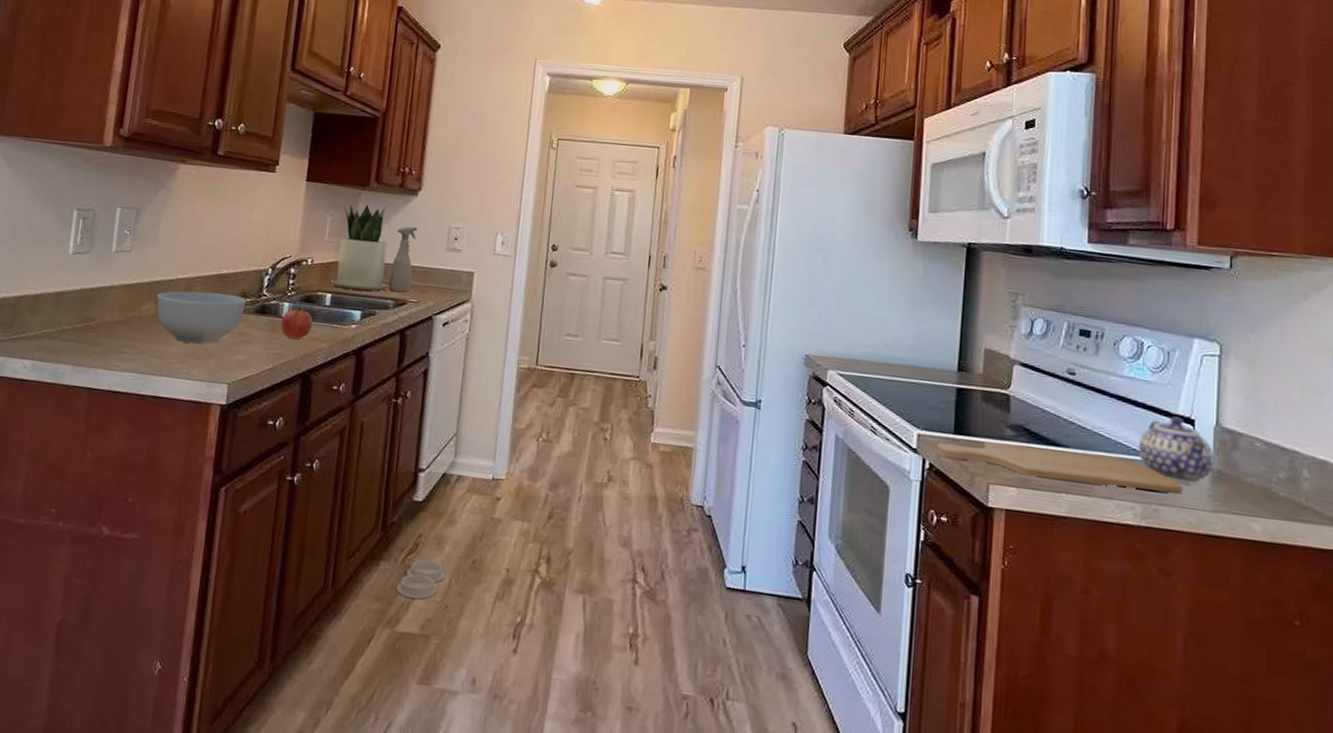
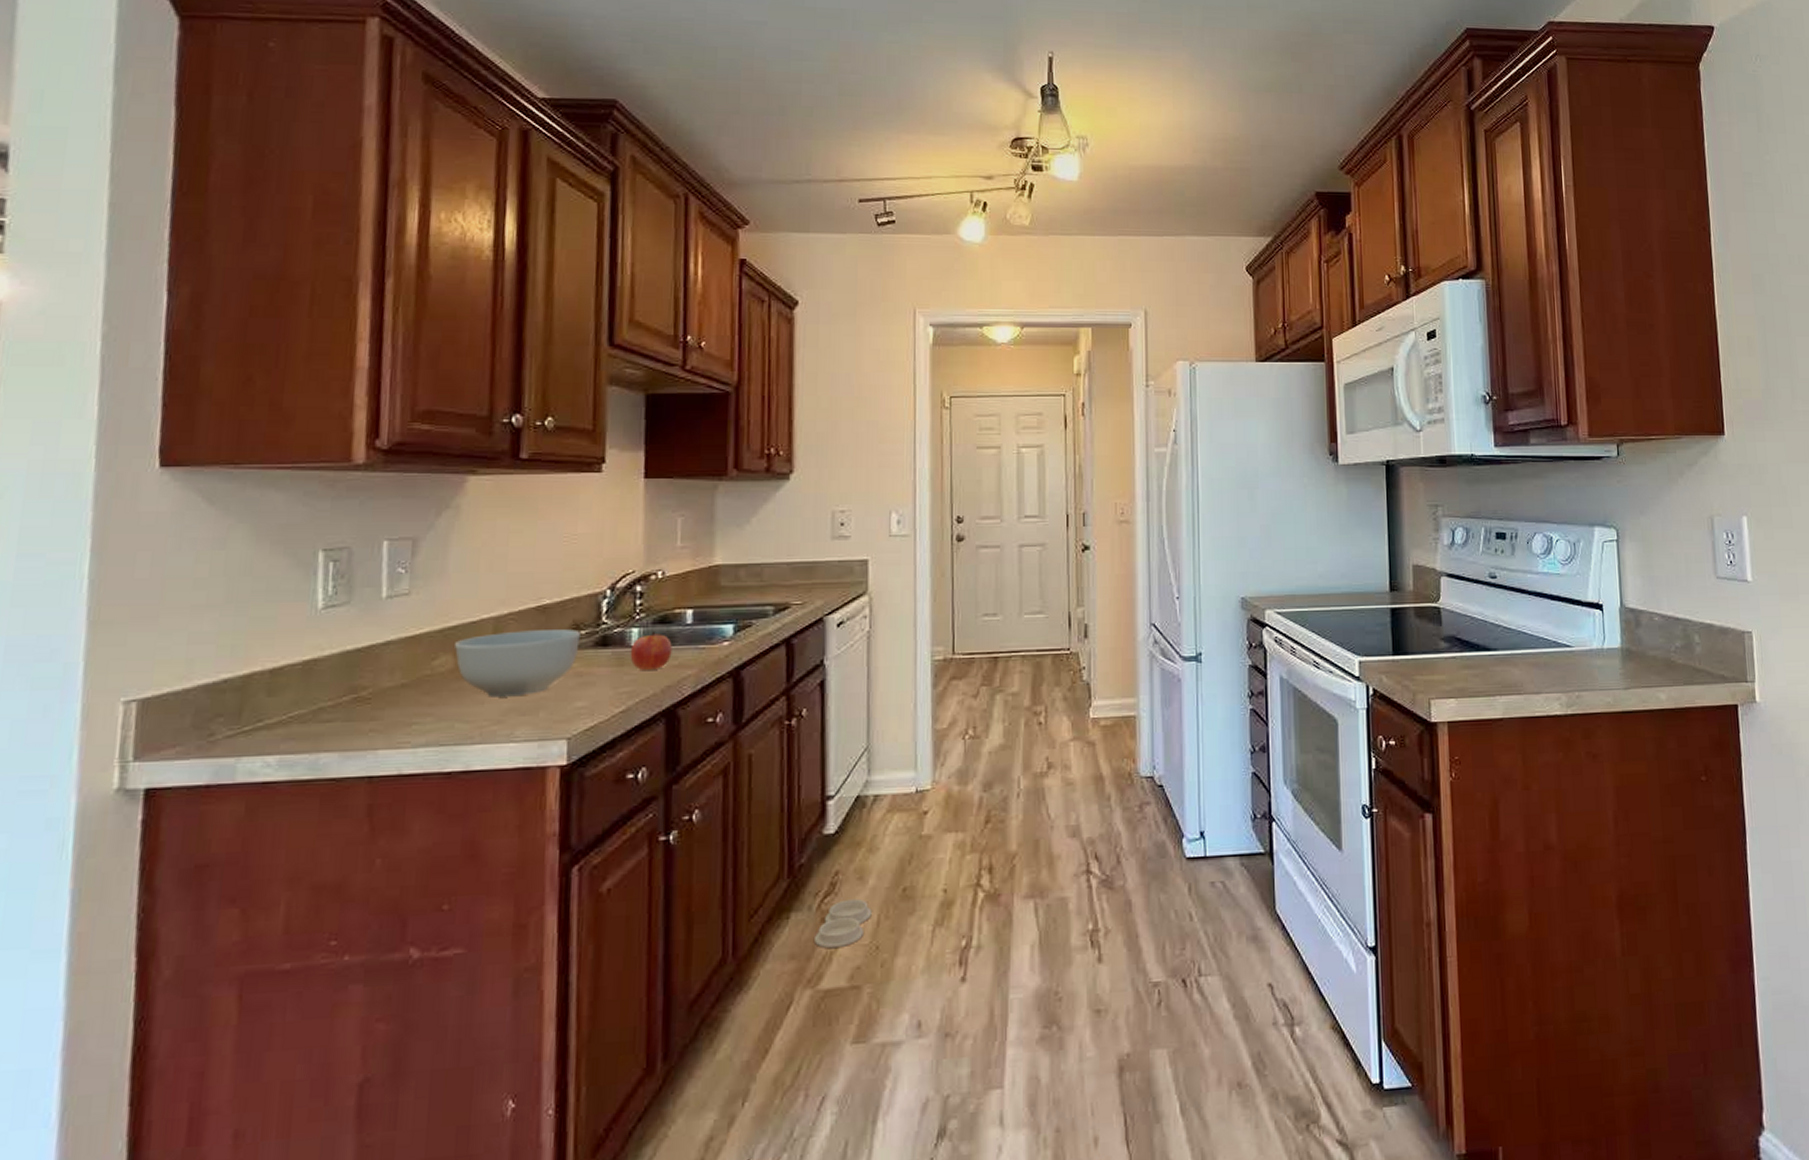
planter: present [330,203,389,292] -> none [689,496,765,601]
spray bottle: present [388,226,417,293] -> none [765,516,793,596]
chopping board: present [936,442,1183,494] -> none [1378,651,1599,685]
teapot: present [1139,416,1214,484] -> none [1558,604,1623,666]

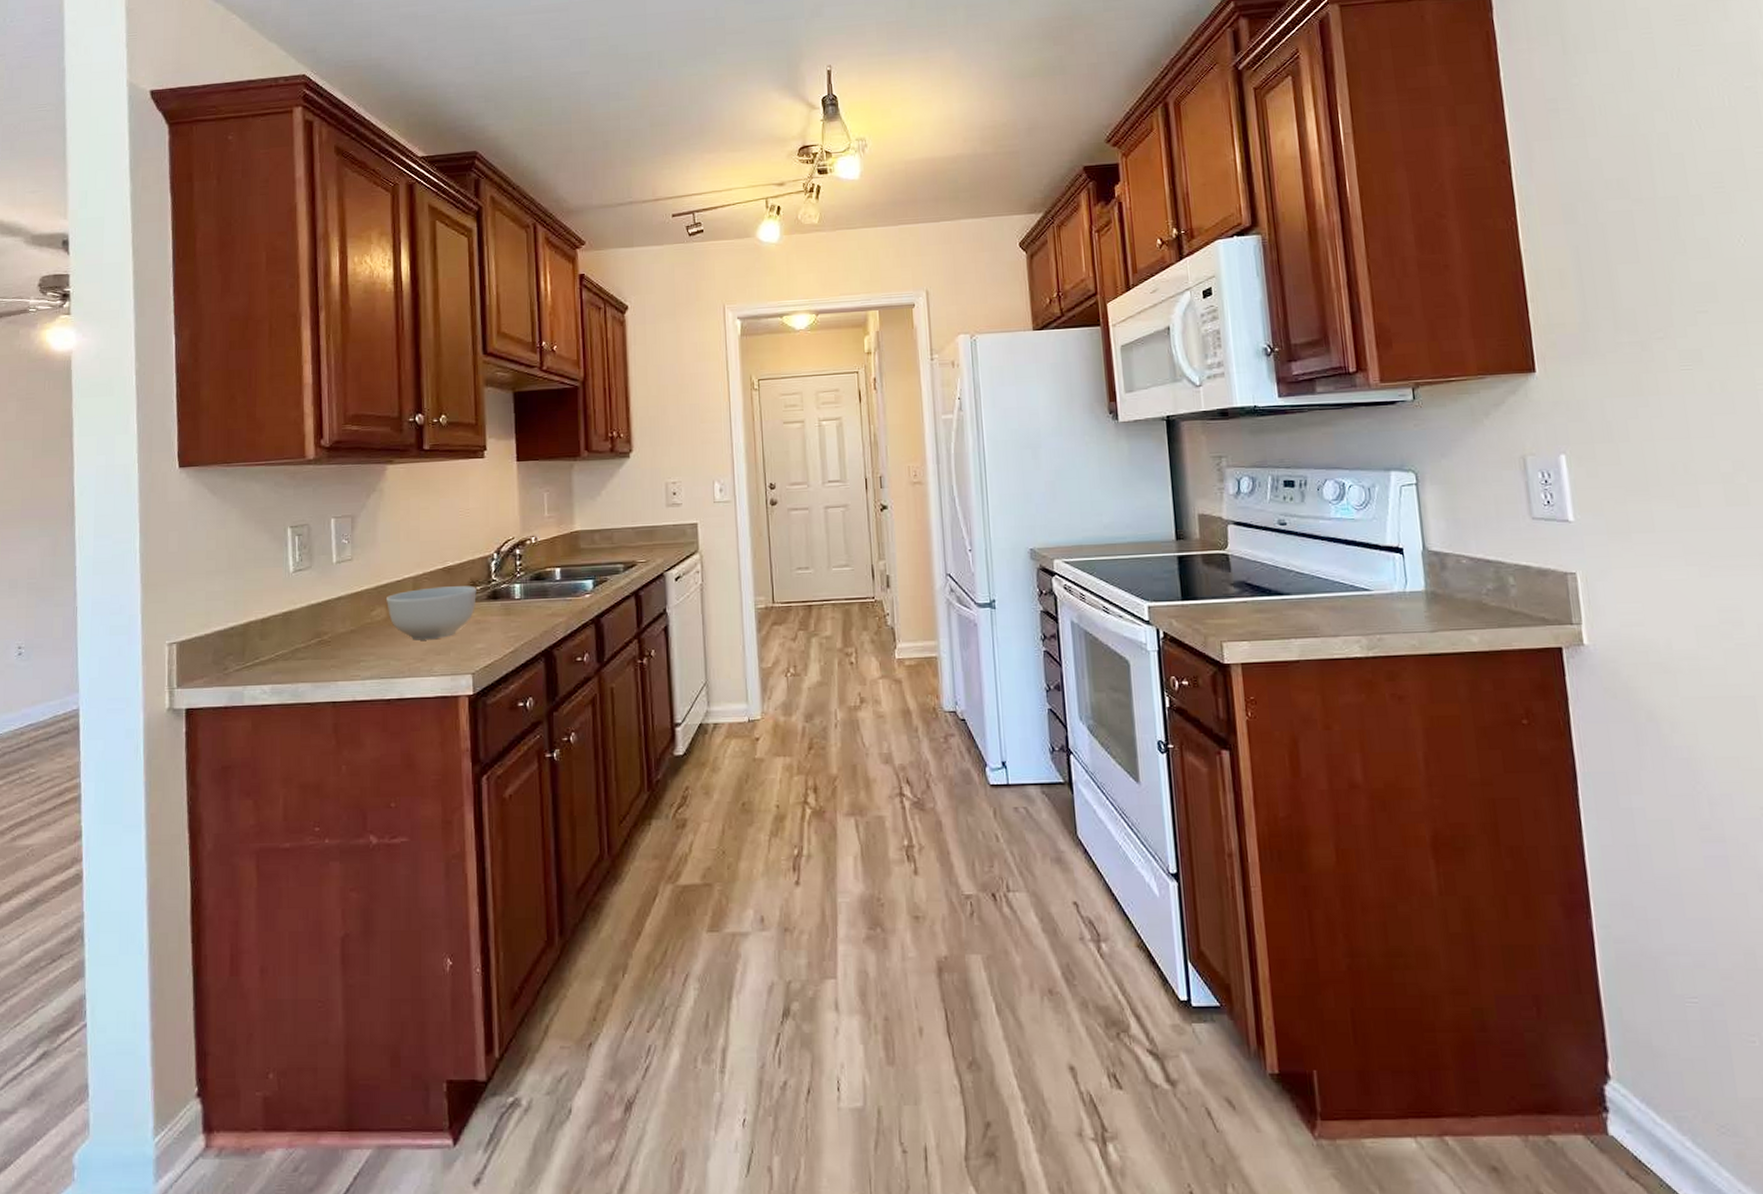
fruit: present [630,631,672,671] -> none [514,586,546,619]
pet bowl: present [815,898,872,949] -> none [672,810,718,852]

